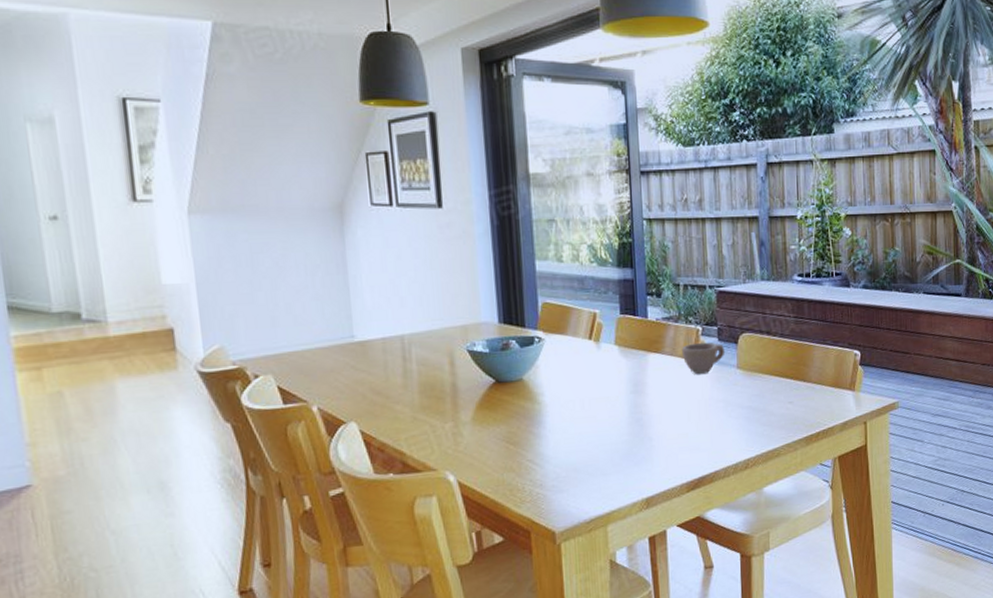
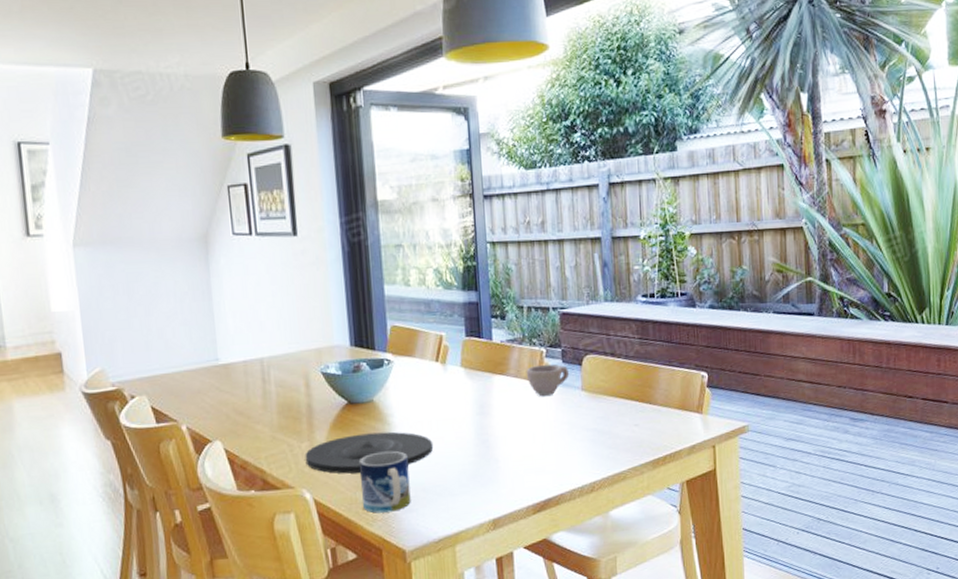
plate: none [448,411,586,455] -> present [305,431,434,474]
mug: none [508,430,561,495] -> present [360,450,411,513]

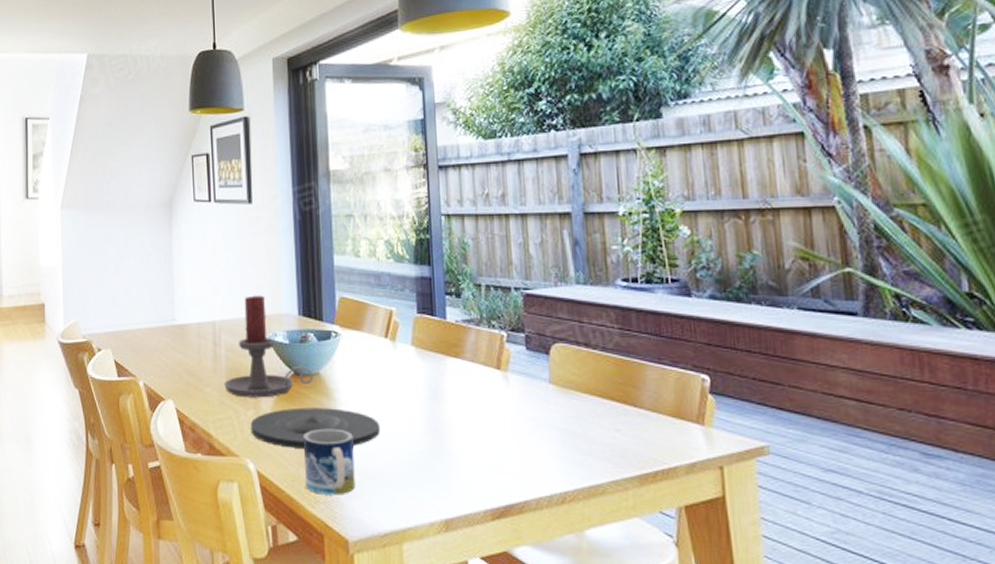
candle holder: none [275,329,367,431] -> present [224,295,313,398]
cup: present [526,363,570,397] -> none [484,350,535,387]

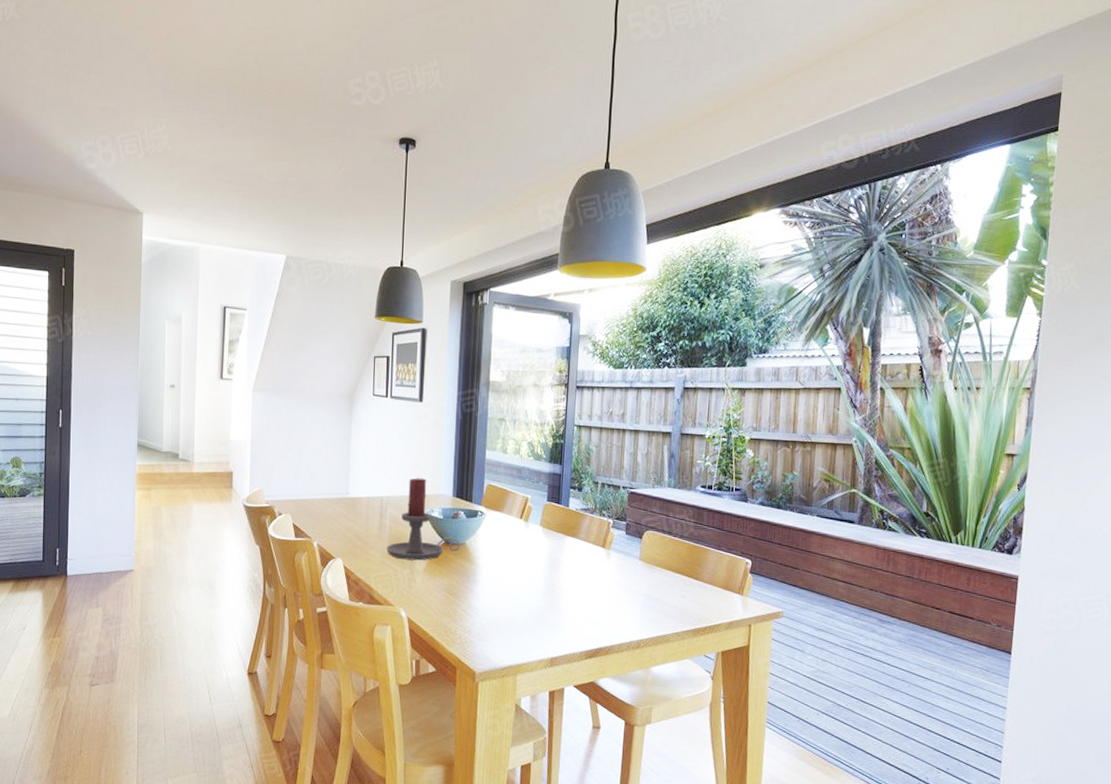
plate: present [250,407,381,448] -> none [405,569,509,601]
mug: present [304,428,355,495] -> none [446,586,487,638]

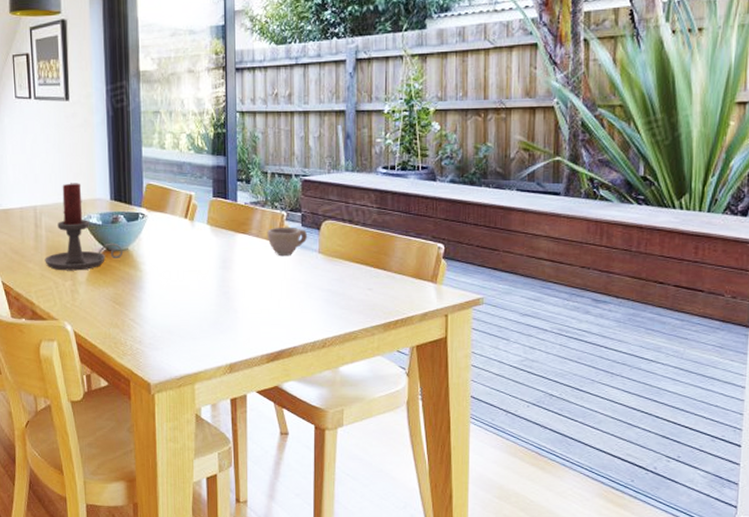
cup: none [593,533,631,561] -> present [267,226,308,257]

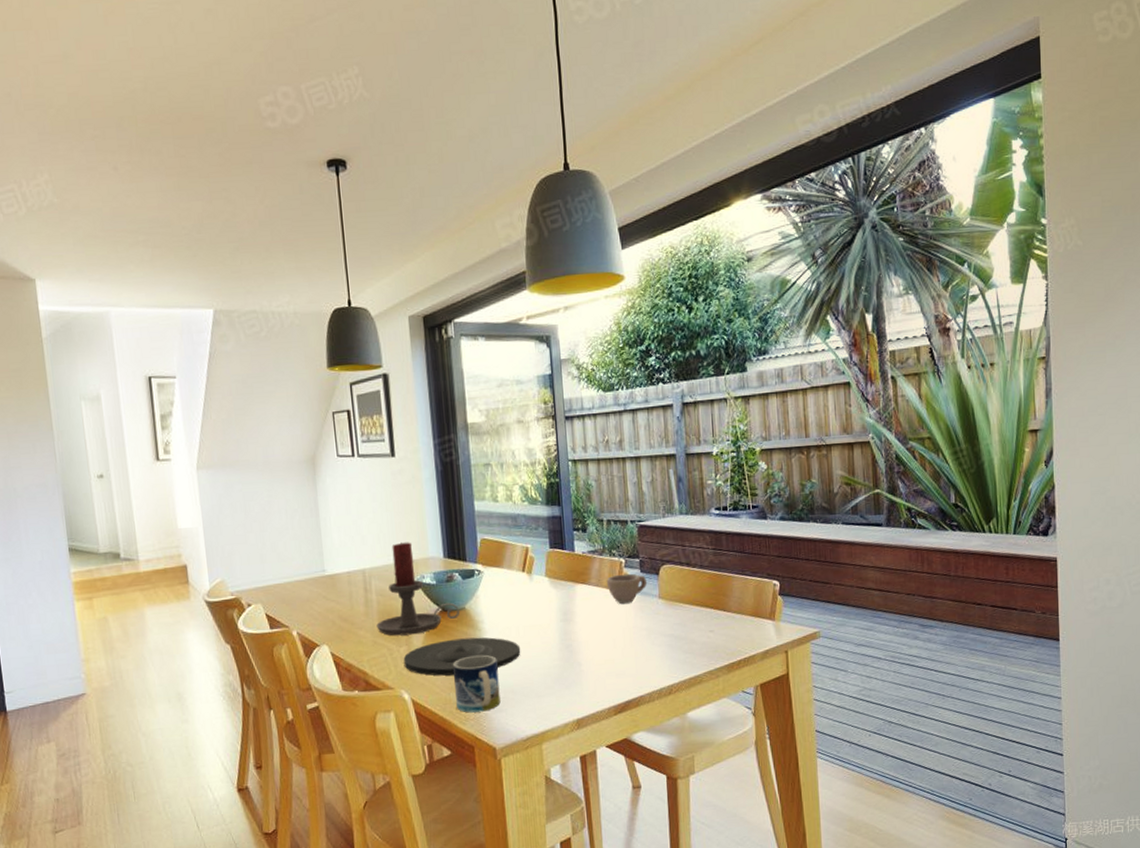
plate: none [68,278,179,311] -> present [403,637,521,676]
mug: none [114,295,157,348] -> present [453,654,501,713]

